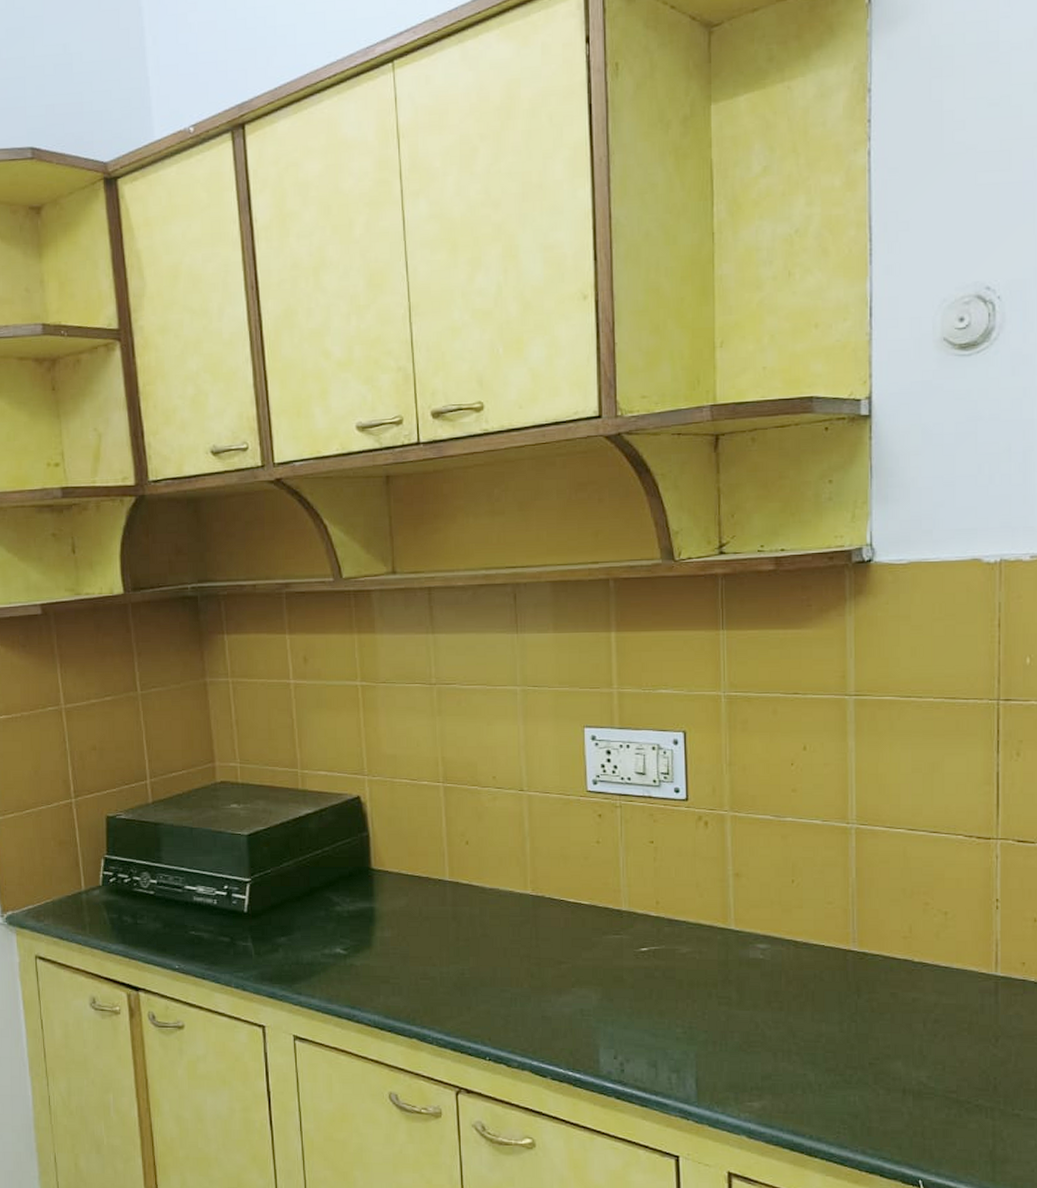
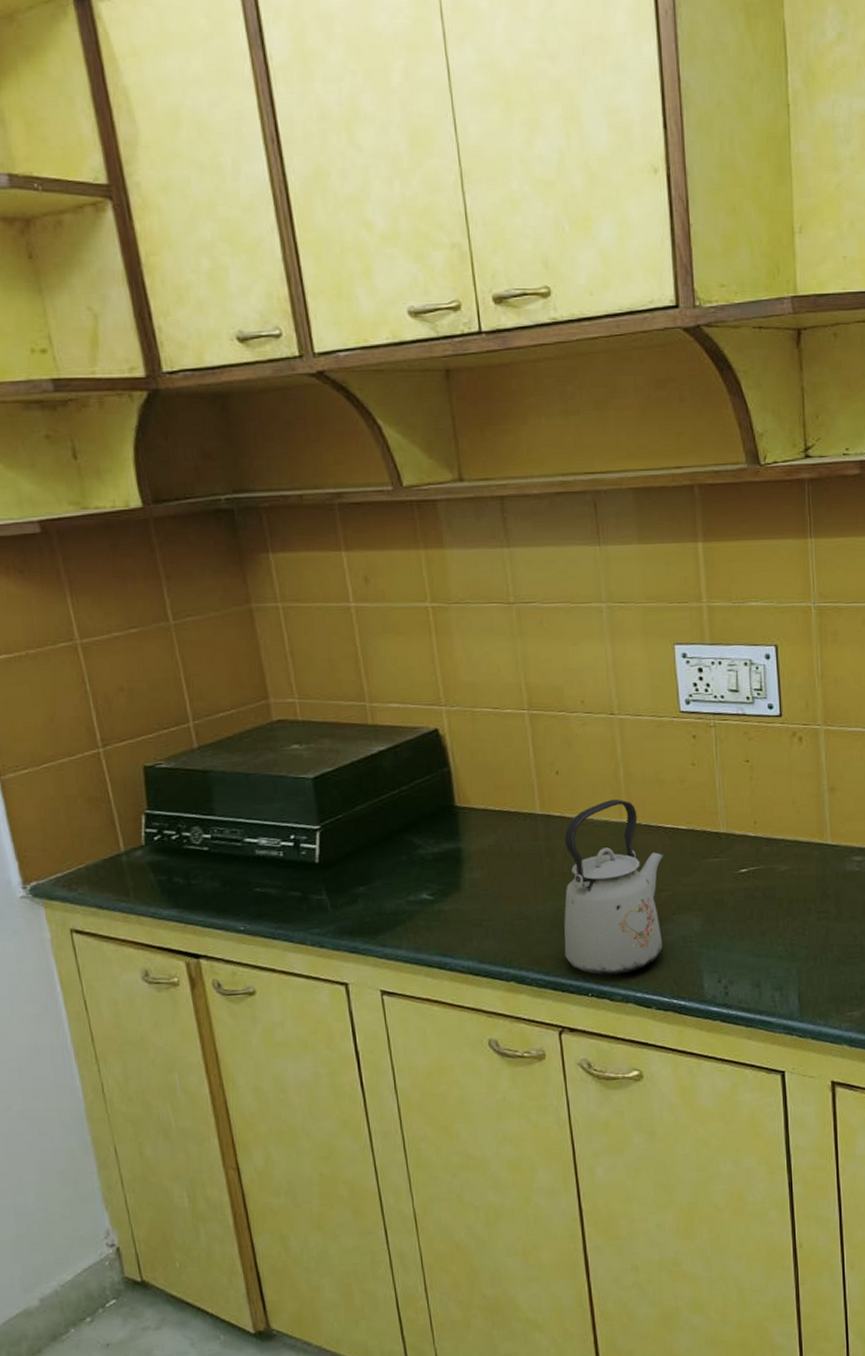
kettle: none [465,871,566,1041] -> present [564,799,665,976]

